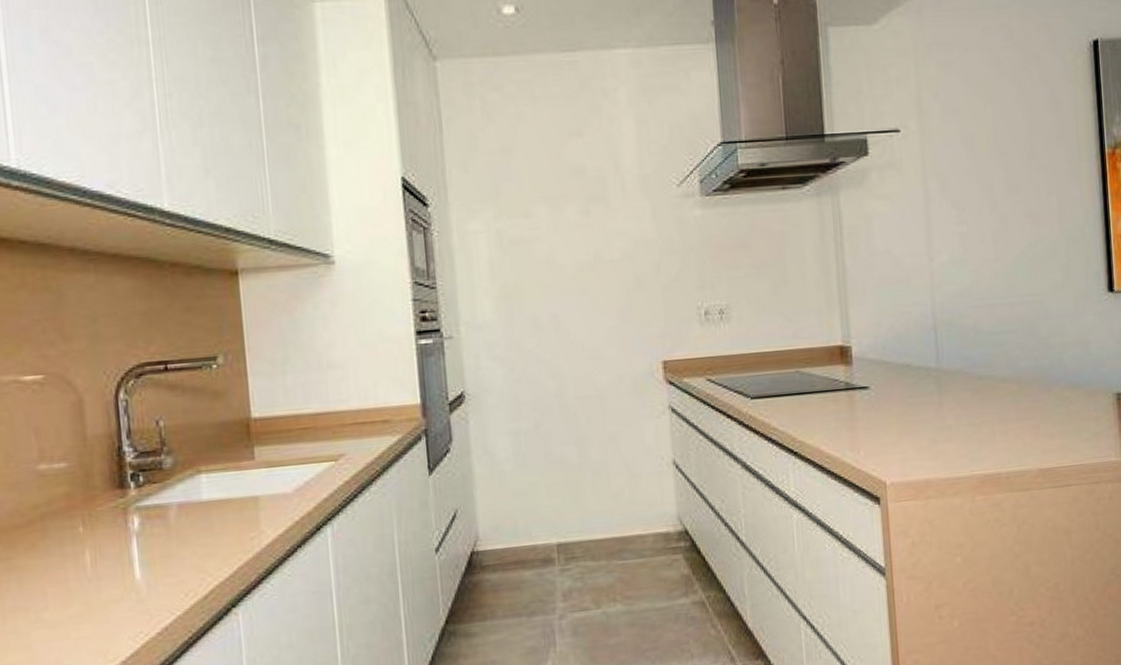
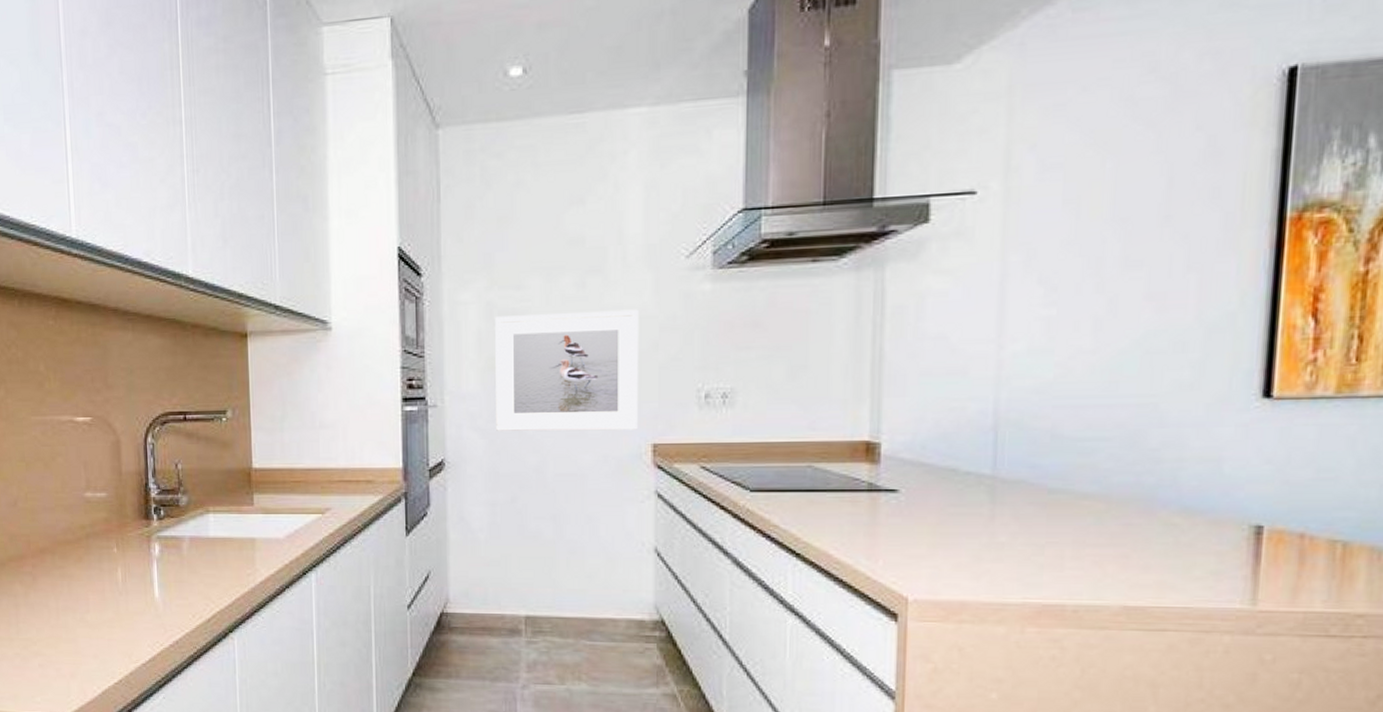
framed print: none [505,234,648,359] -> present [495,309,638,432]

